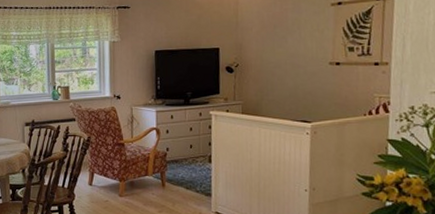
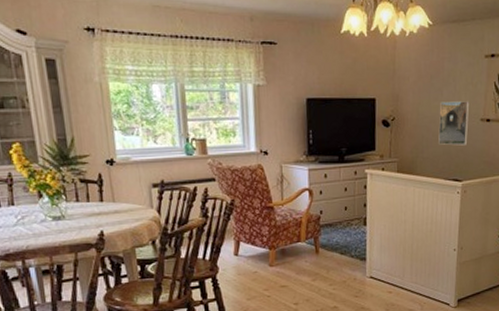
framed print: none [283,46,317,89] -> present [438,101,470,146]

